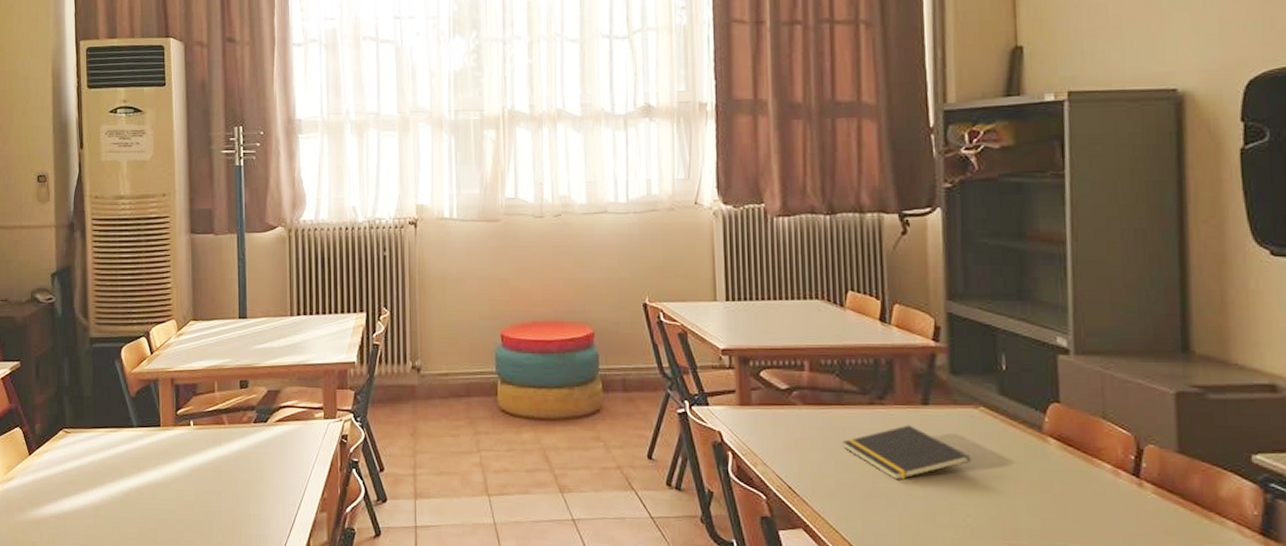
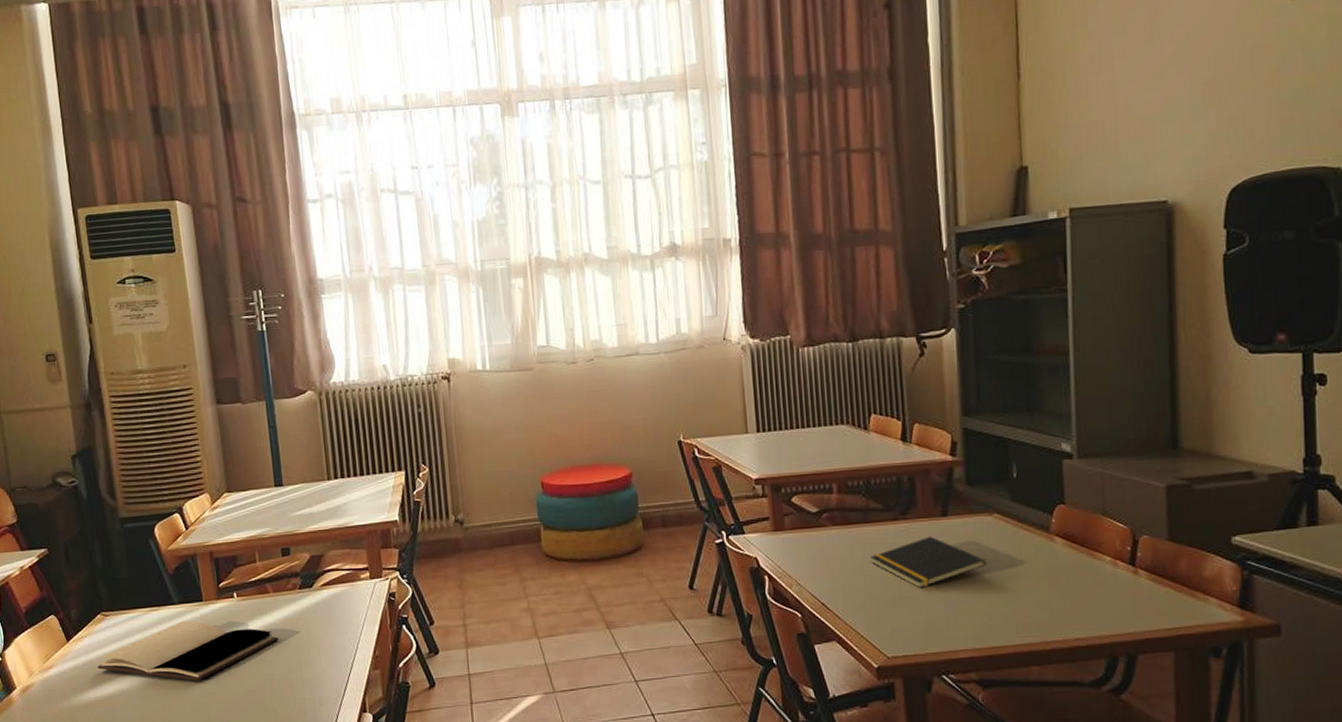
book: none [54,445,230,507] -> present [97,621,279,681]

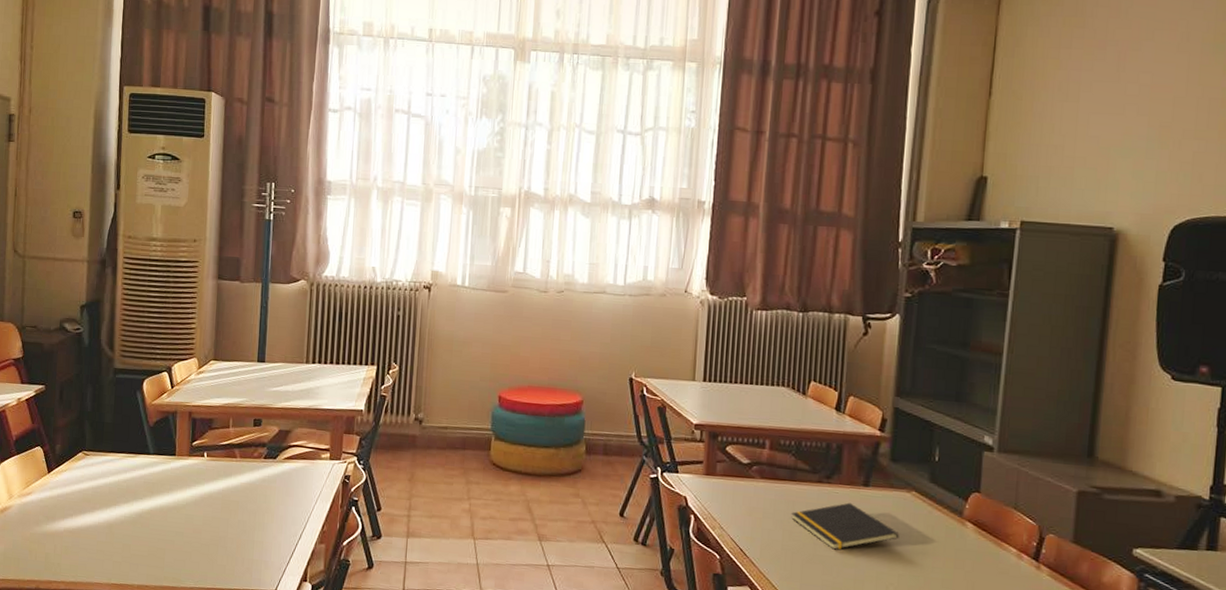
book: present [97,621,279,681] -> none [71,471,238,528]

